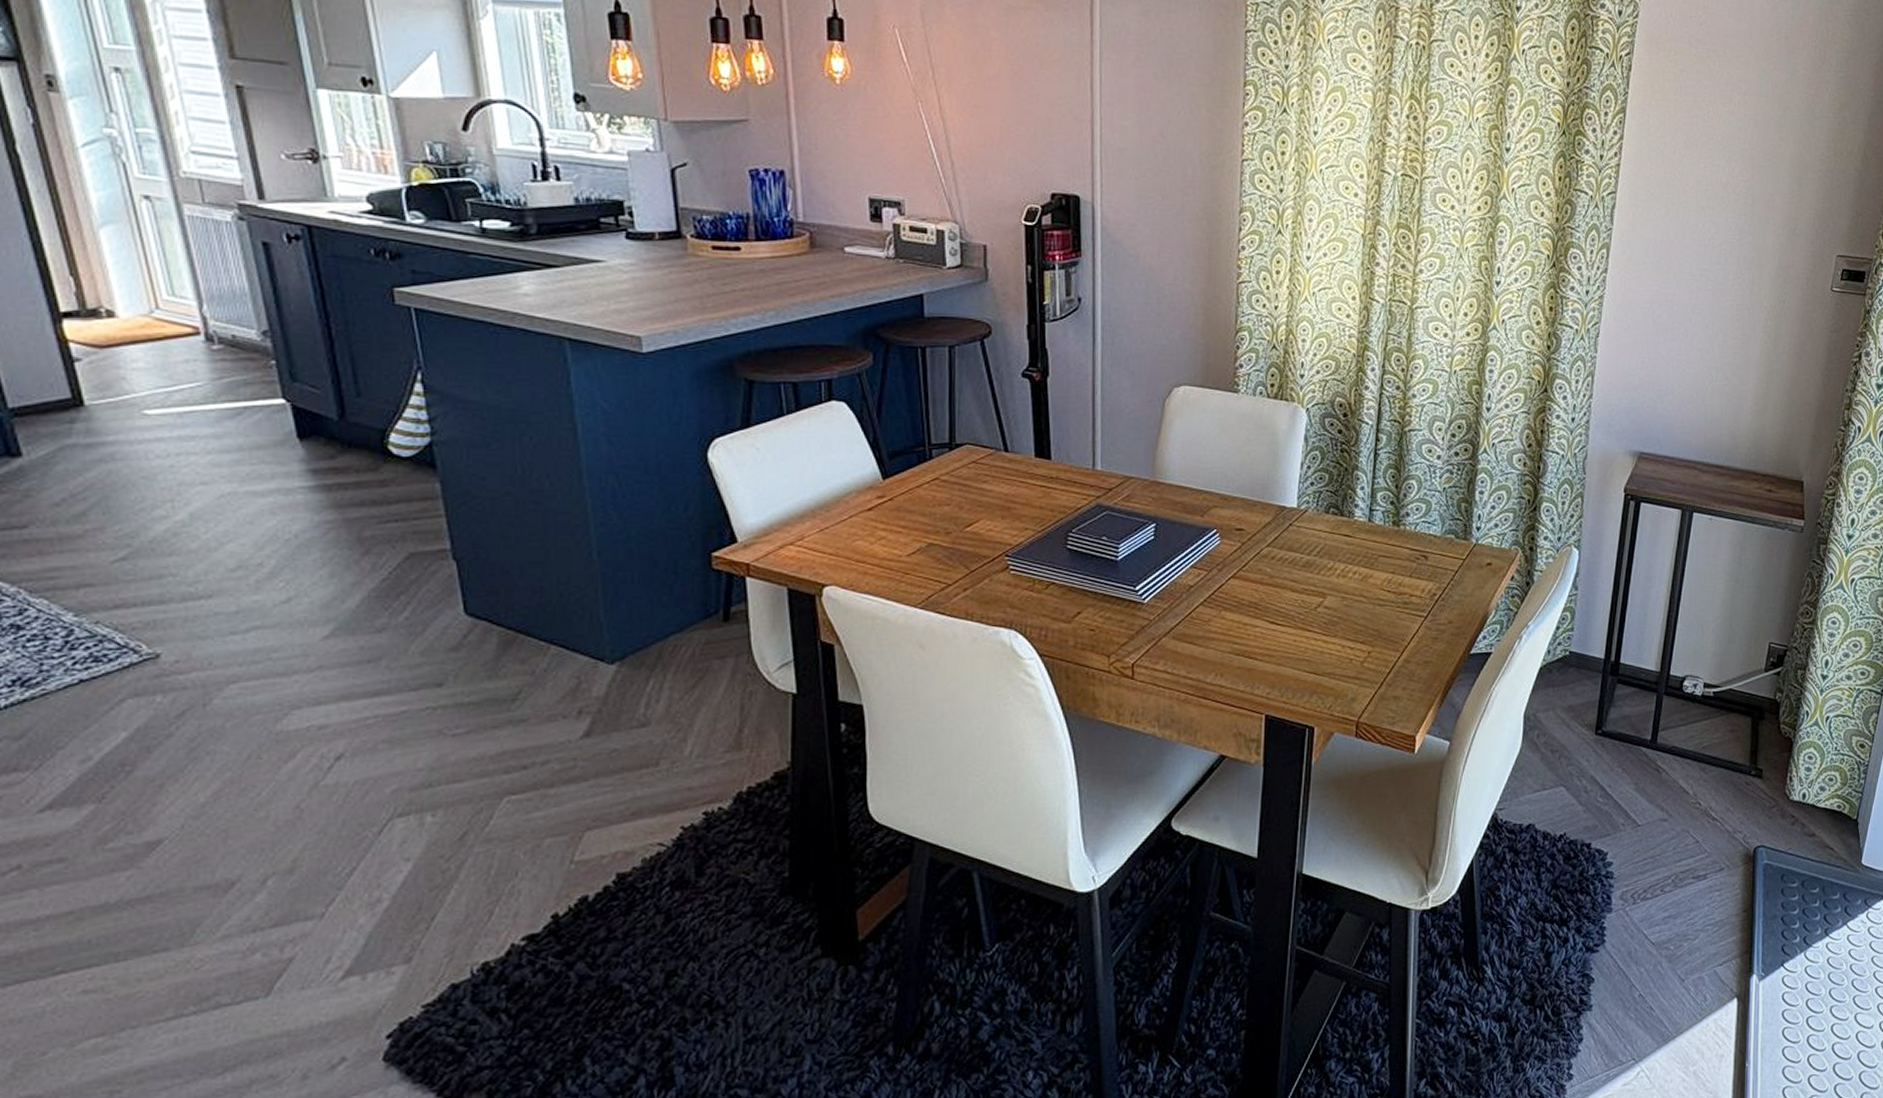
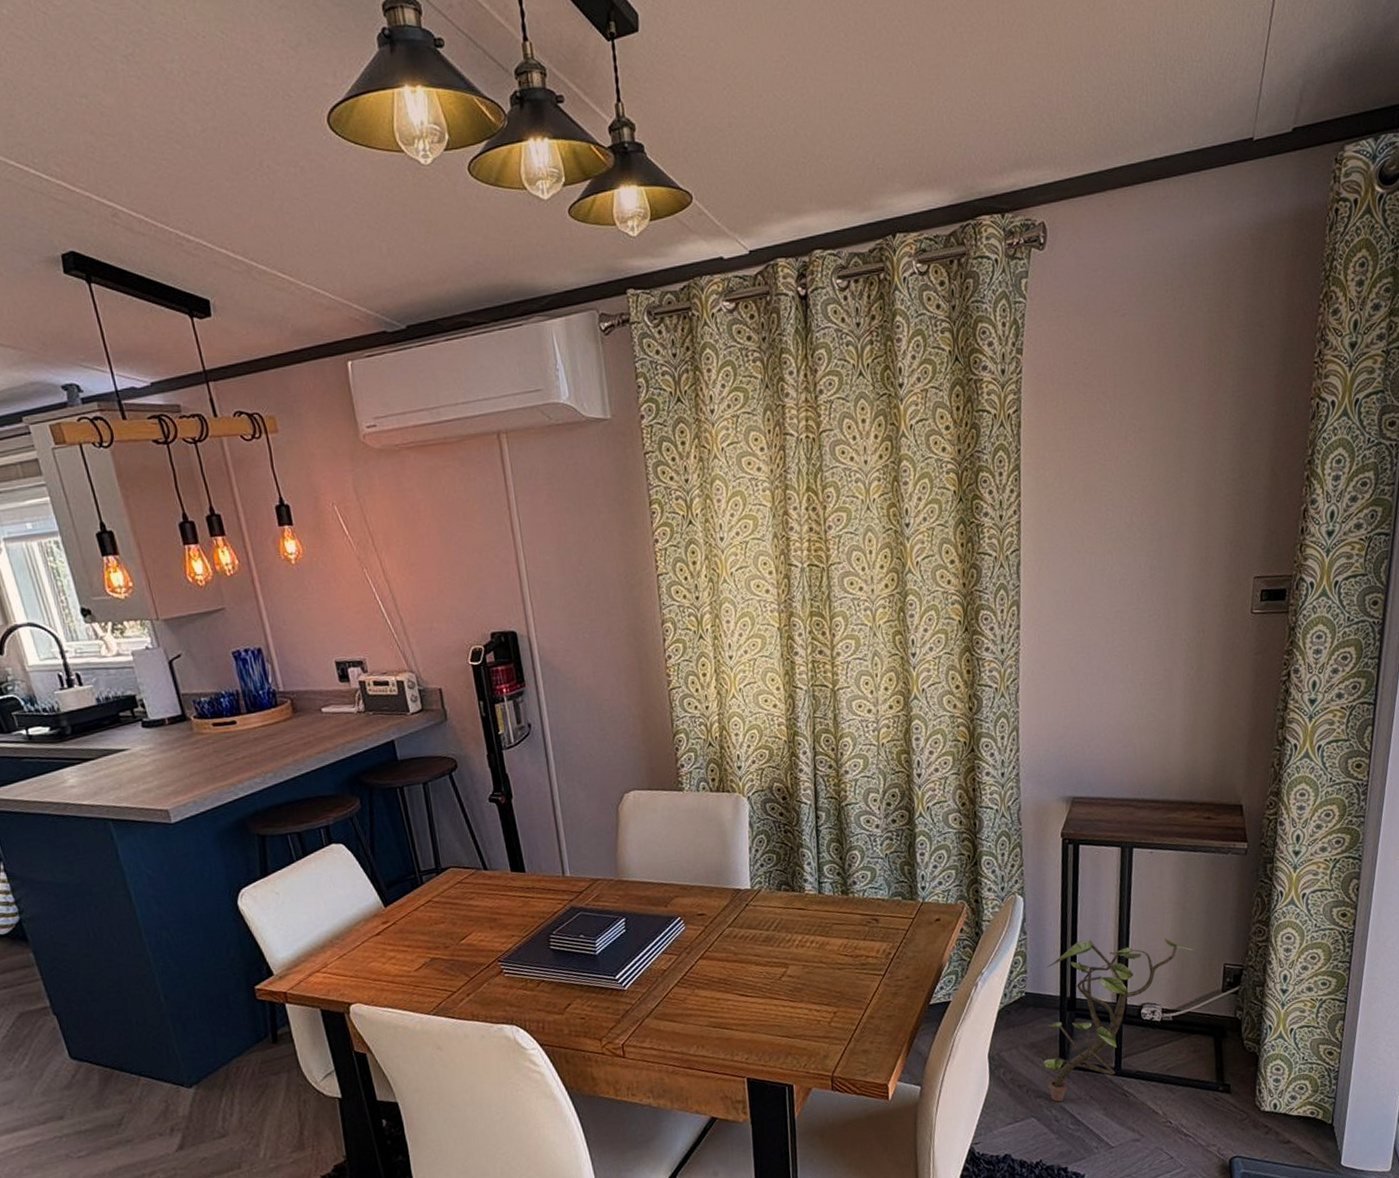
potted plant: none [1579,603,1742,772] -> present [1043,937,1194,1102]

